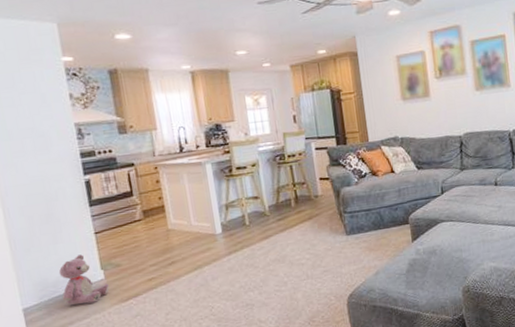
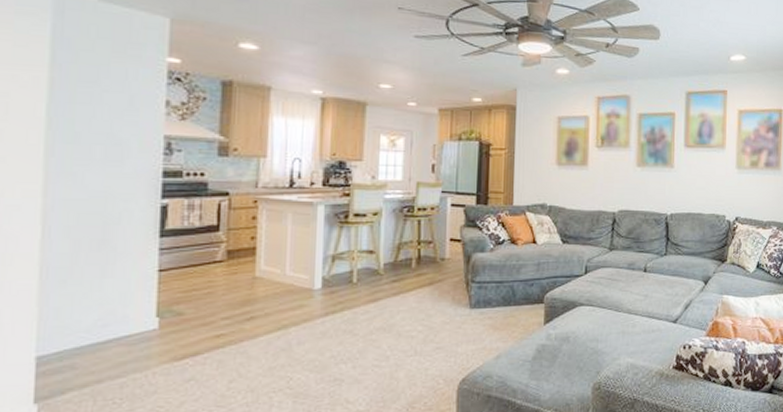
teddy bear: present [58,254,109,306] -> none [96,295,162,359]

